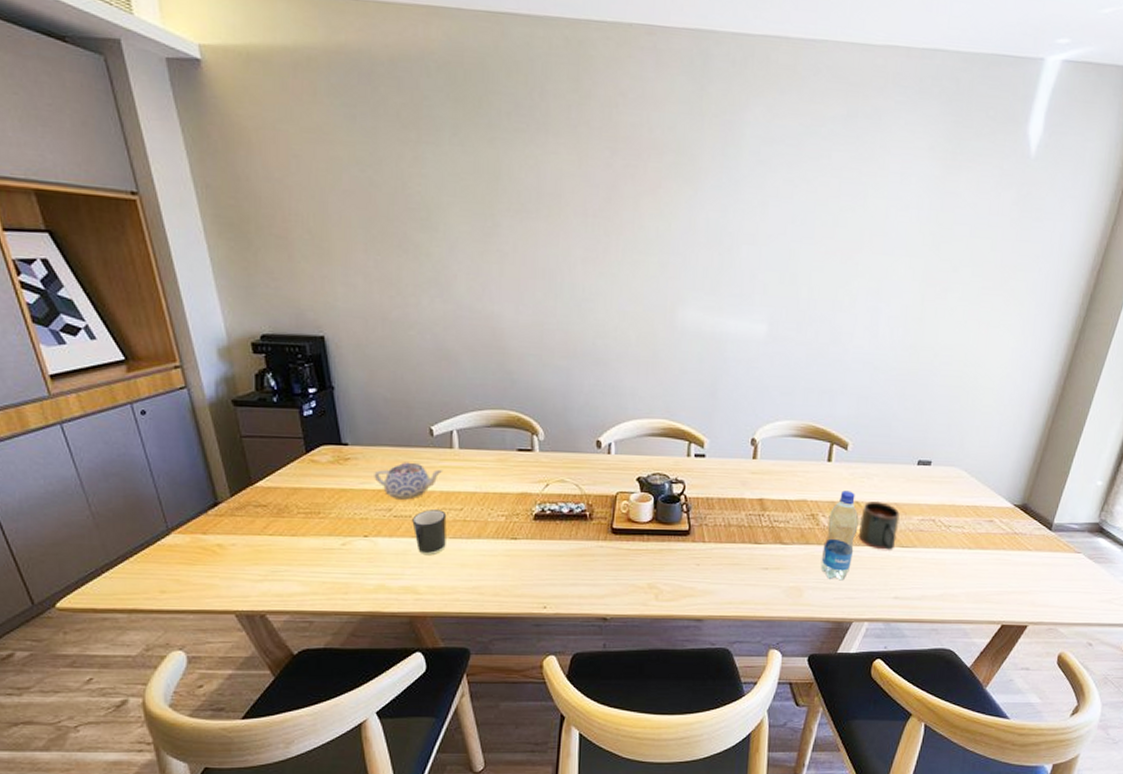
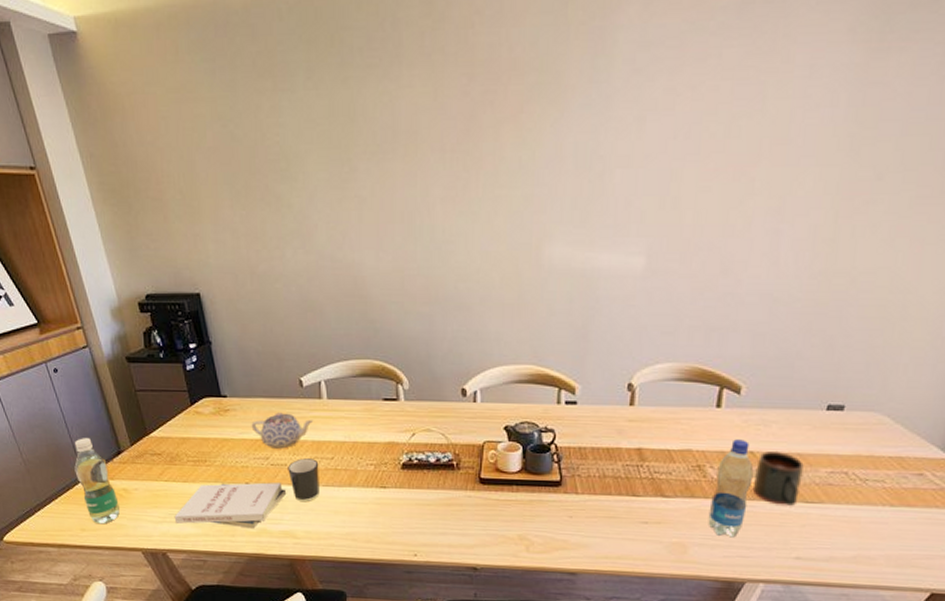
bottle: none [158,488,211,585] -> present [74,438,120,524]
books: none [278,535,410,585] -> present [174,482,287,529]

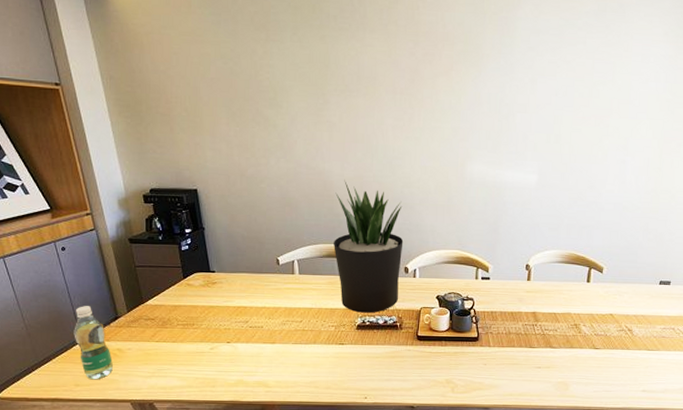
books: present [174,482,287,529] -> none [162,341,262,380]
teapot: present [251,412,312,449] -> none [234,285,286,314]
mug: present [288,458,320,503] -> none [264,322,290,357]
planter: none [369,274,459,449] -> present [334,180,404,313]
bottle: present [708,439,754,538] -> none [582,305,613,377]
mug: present [753,450,804,506] -> none [613,313,646,353]

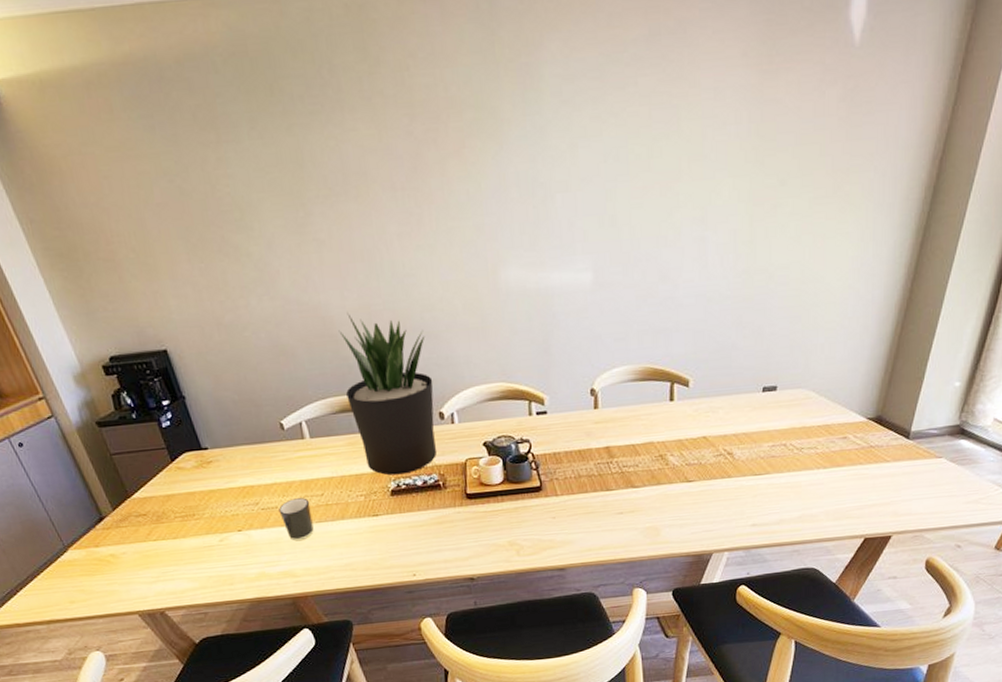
bottle: present [74,306,113,380] -> none [51,509,110,594]
mug: none [264,322,290,357] -> present [279,498,314,541]

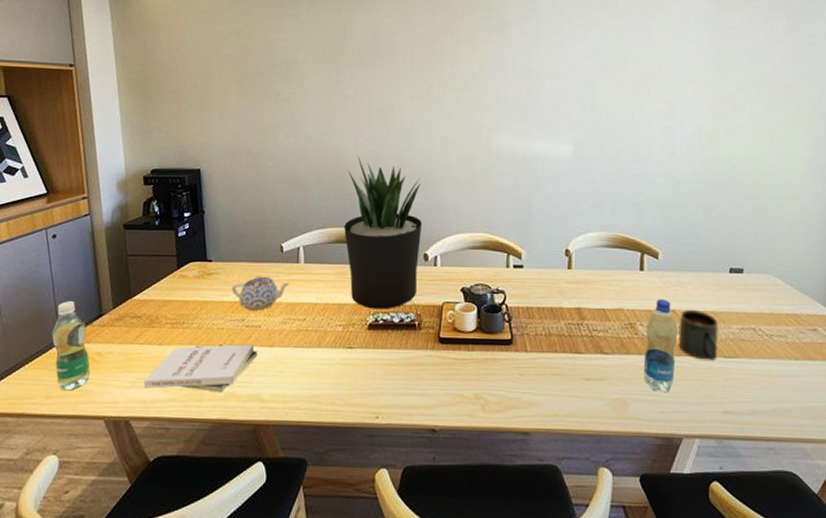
bottle: none [51,509,110,594] -> present [52,301,90,391]
books: none [168,526,281,581] -> present [143,344,258,393]
teapot: none [236,457,298,494] -> present [231,276,289,311]
mug: present [279,498,314,541] -> none [261,320,291,364]
bottle: none [674,427,708,516] -> present [643,299,678,393]
mug: none [709,433,749,480] -> present [678,309,719,361]

